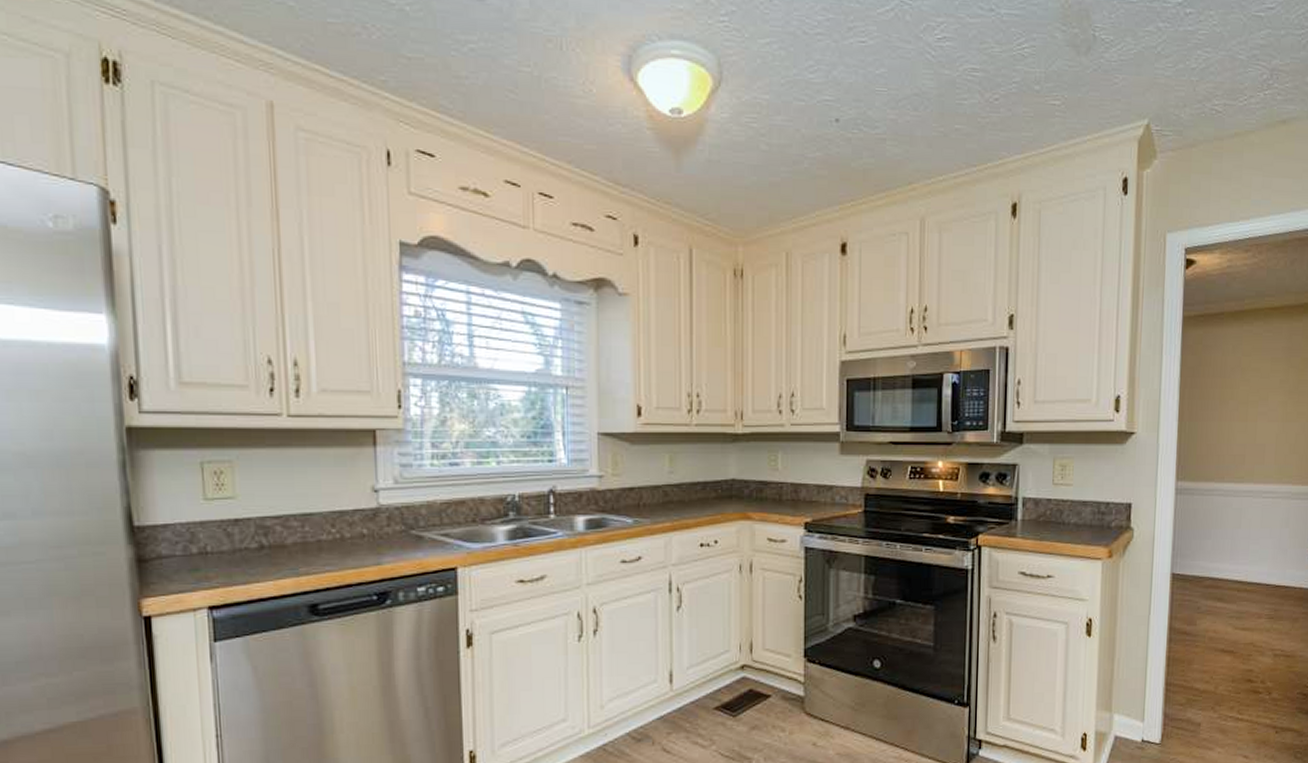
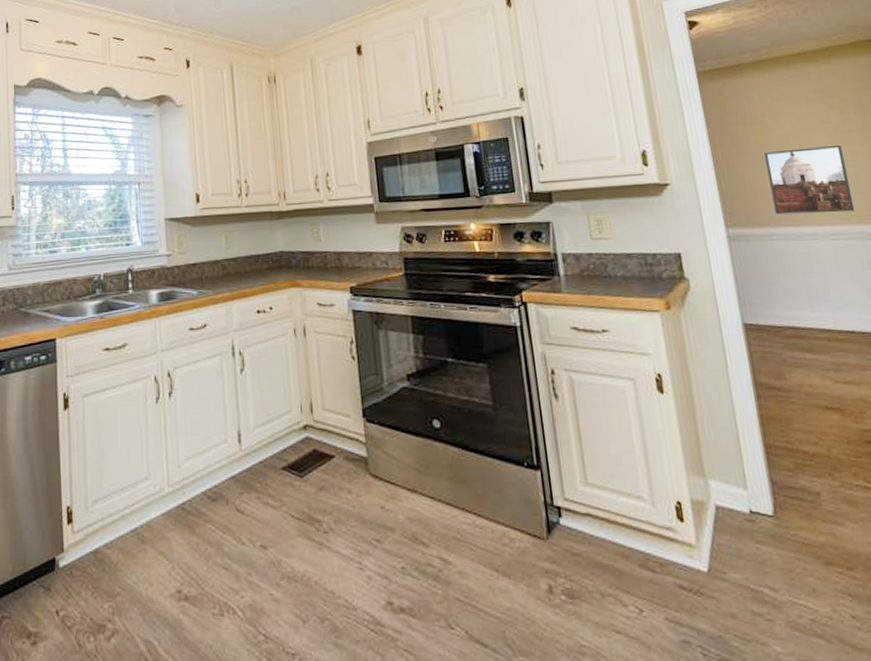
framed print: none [1221,406,1291,472] -> present [764,146,855,215]

